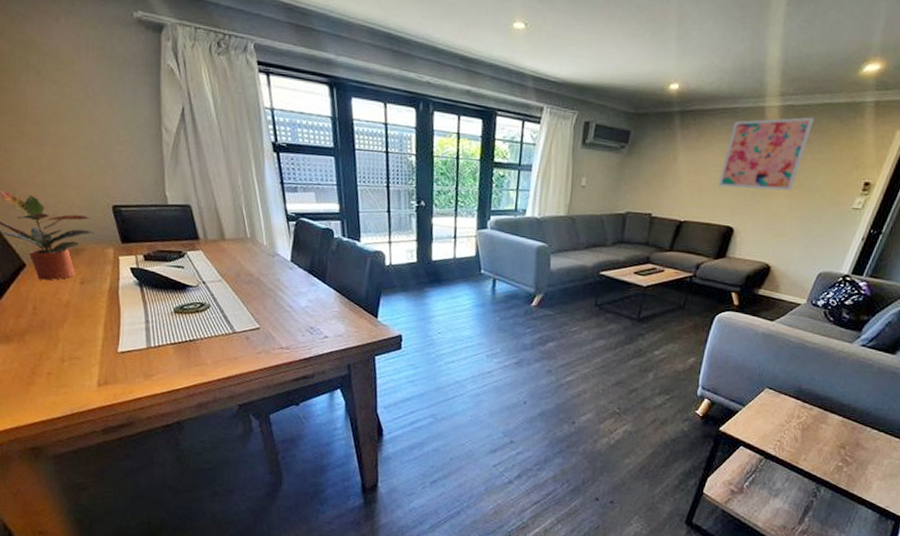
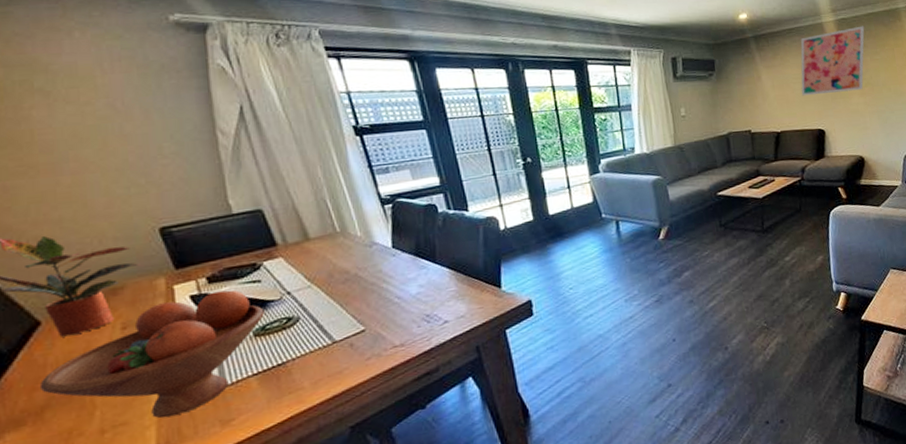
fruit bowl: none [23,268,184,362] -> present [39,290,265,418]

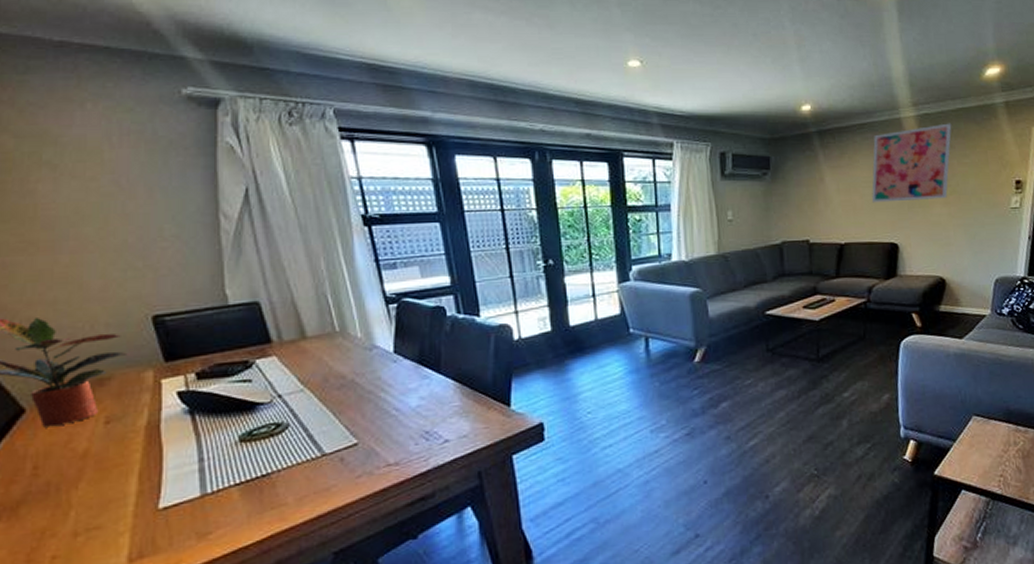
fruit bowl: present [39,290,265,418] -> none [17,388,253,525]

